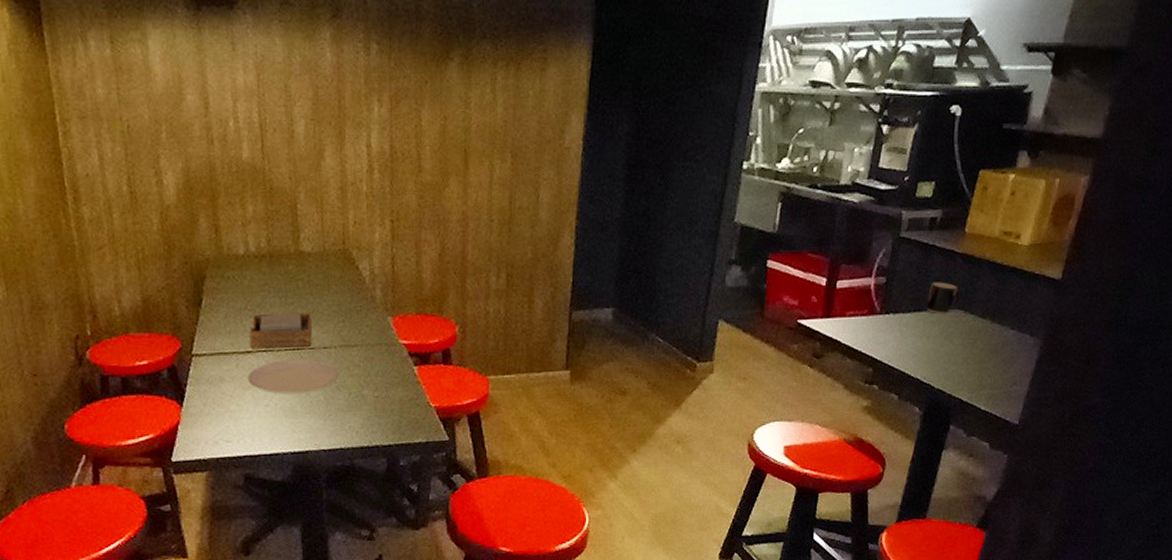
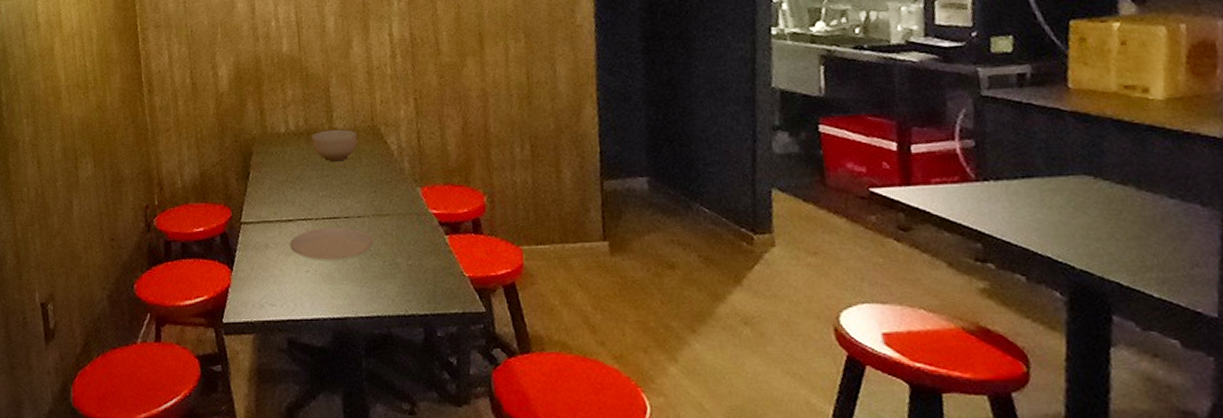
napkin holder: present [249,312,312,349] -> none [290,183,347,218]
bowl: none [275,252,327,288] -> present [311,129,358,162]
mug: present [927,282,960,315] -> none [1037,143,1083,181]

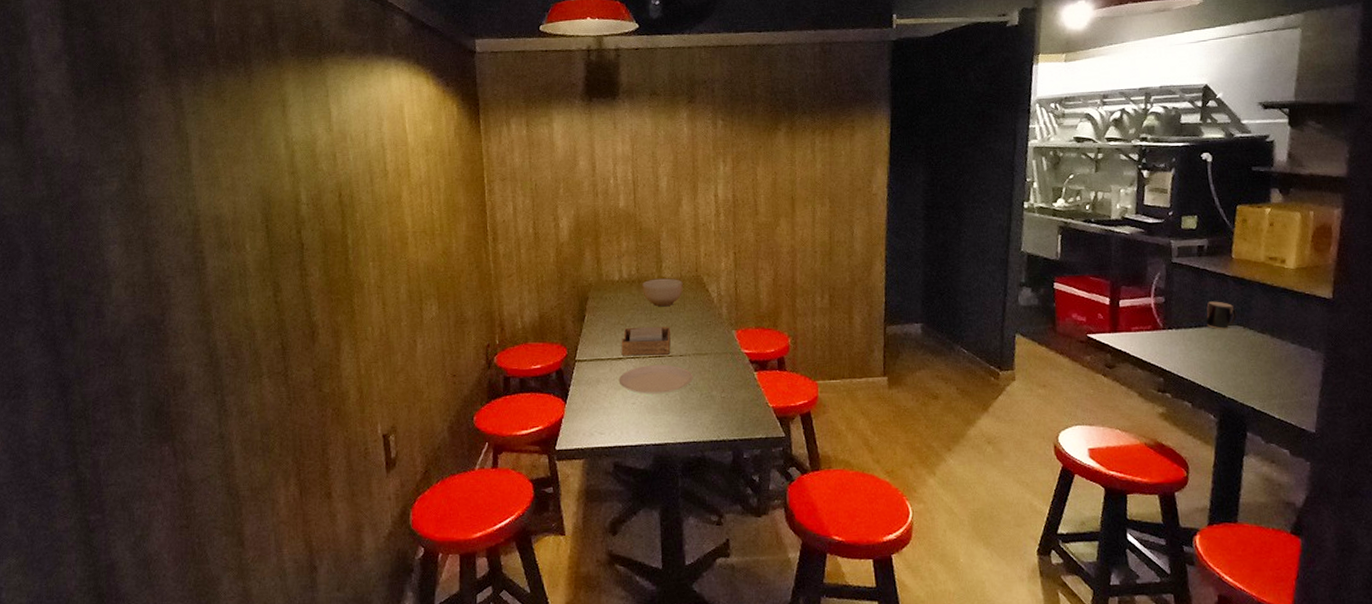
napkin holder: none [290,183,347,218] -> present [621,326,671,356]
mug: none [1037,143,1083,181] -> present [1206,301,1237,330]

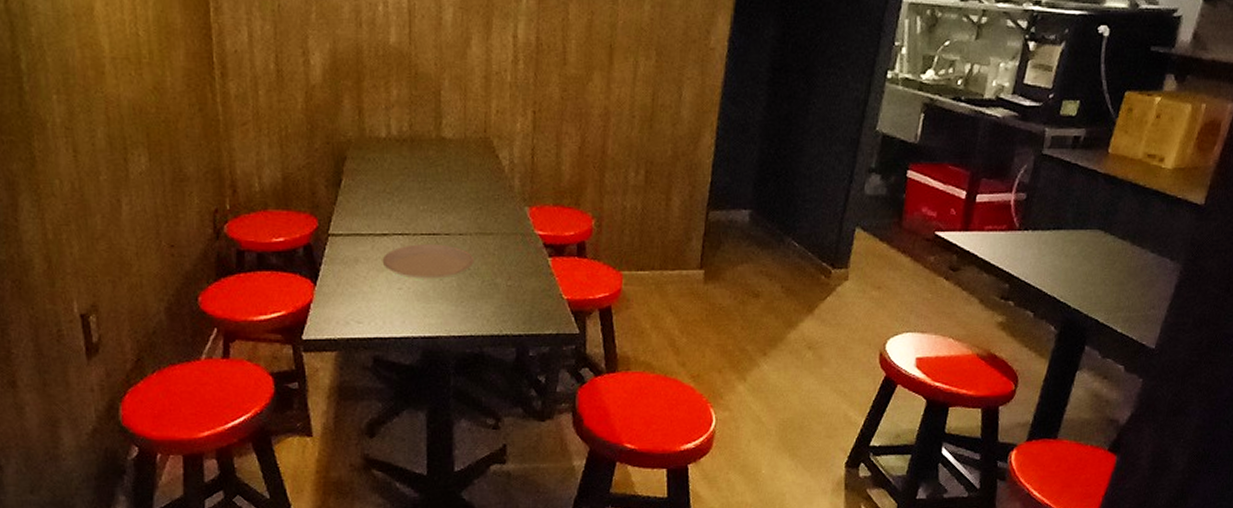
napkin holder: present [621,326,671,356] -> none [386,197,448,232]
bowl: present [642,278,683,307] -> none [416,138,467,174]
mug: present [1206,301,1237,330] -> none [1067,201,1100,234]

